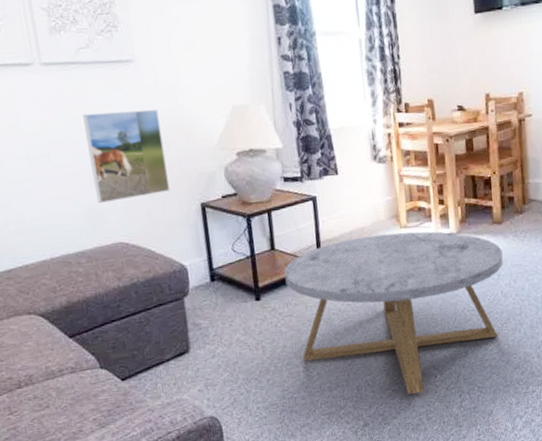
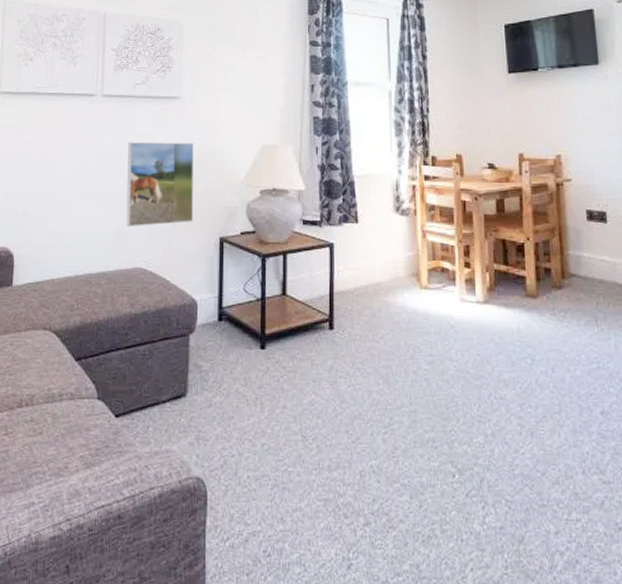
coffee table: present [284,231,503,394] -> none [293,293,538,494]

